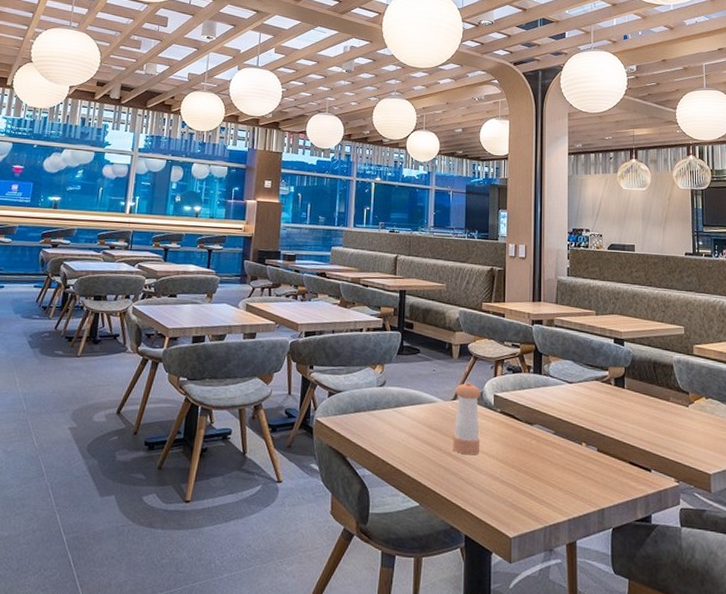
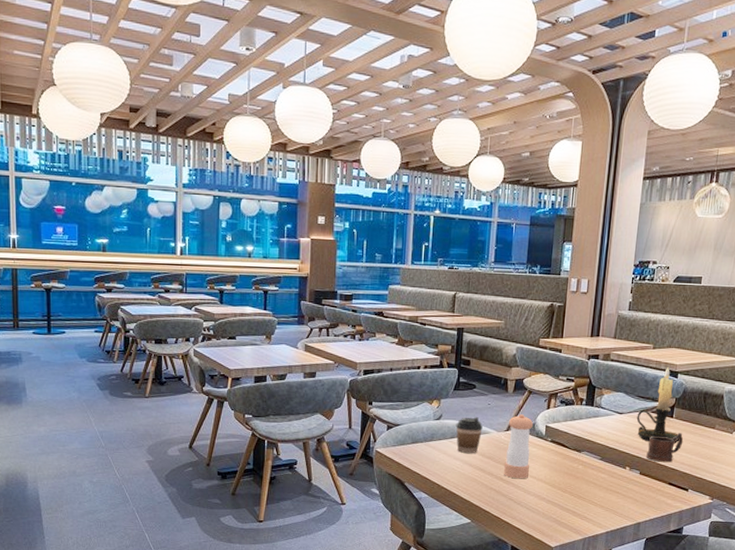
coffee cup: none [400,383,428,425] -> present [455,416,483,453]
candle holder: none [587,334,634,417] -> present [636,367,679,443]
mug: none [602,405,639,439] -> present [646,433,684,463]

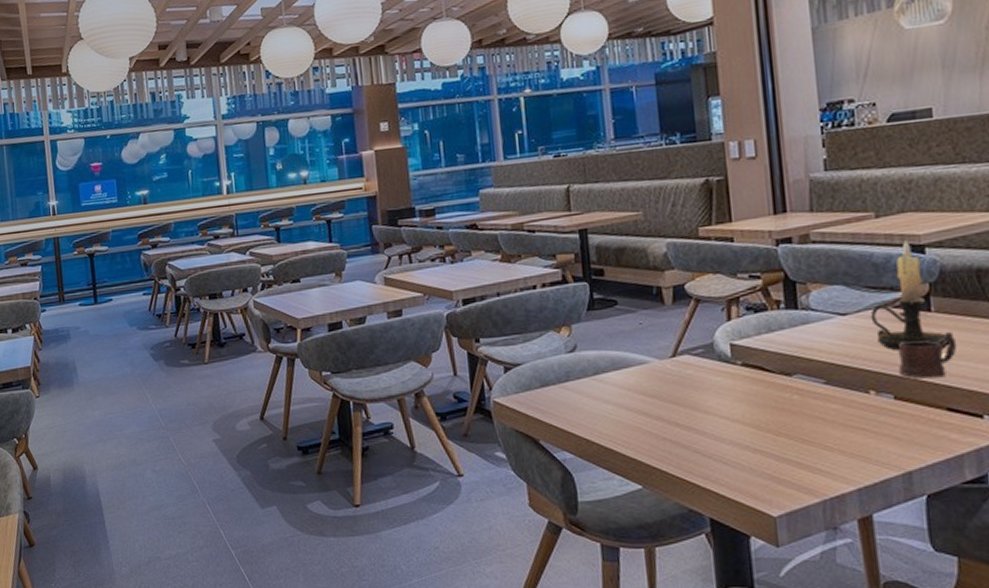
coffee cup: present [455,416,483,453] -> none [597,341,638,393]
pepper shaker: present [504,414,534,479] -> none [674,332,717,423]

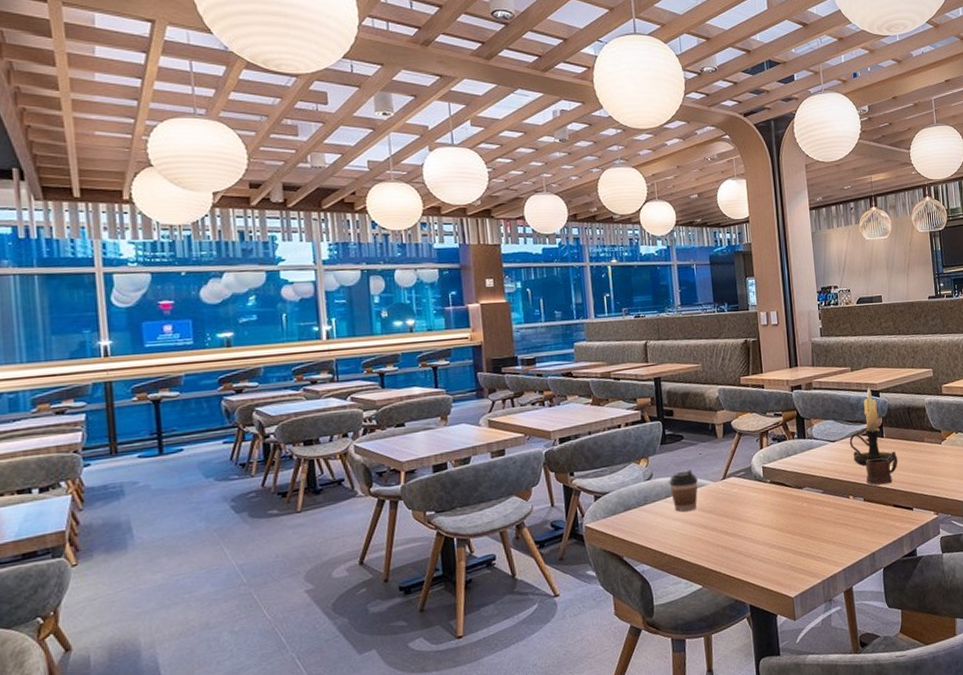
coffee cup: none [597,341,638,393] -> present [668,469,698,512]

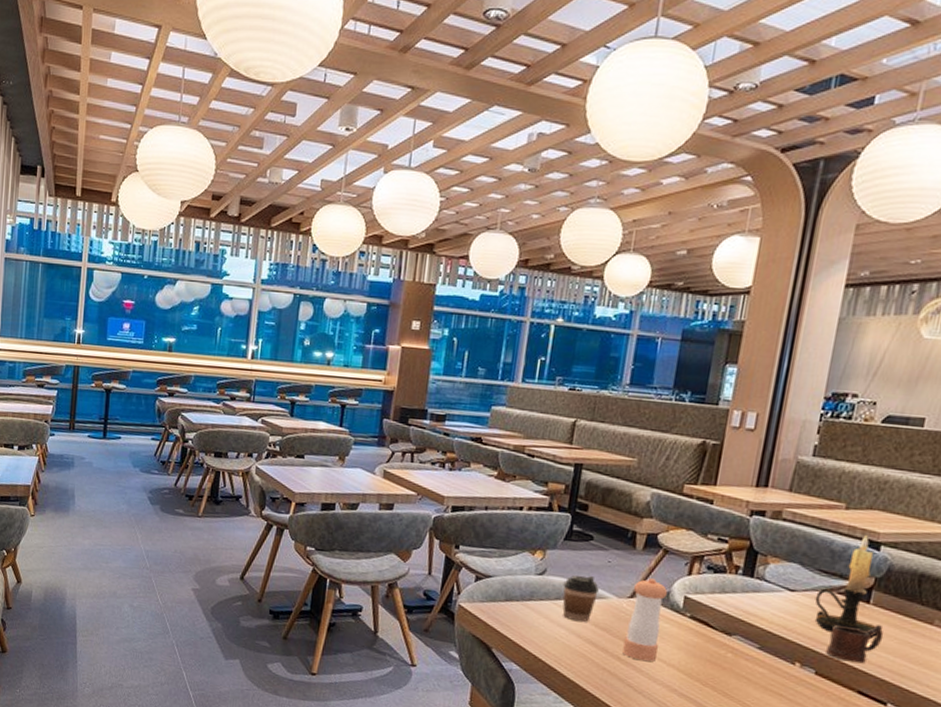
pepper shaker: none [724,459,754,530] -> present [622,578,668,662]

